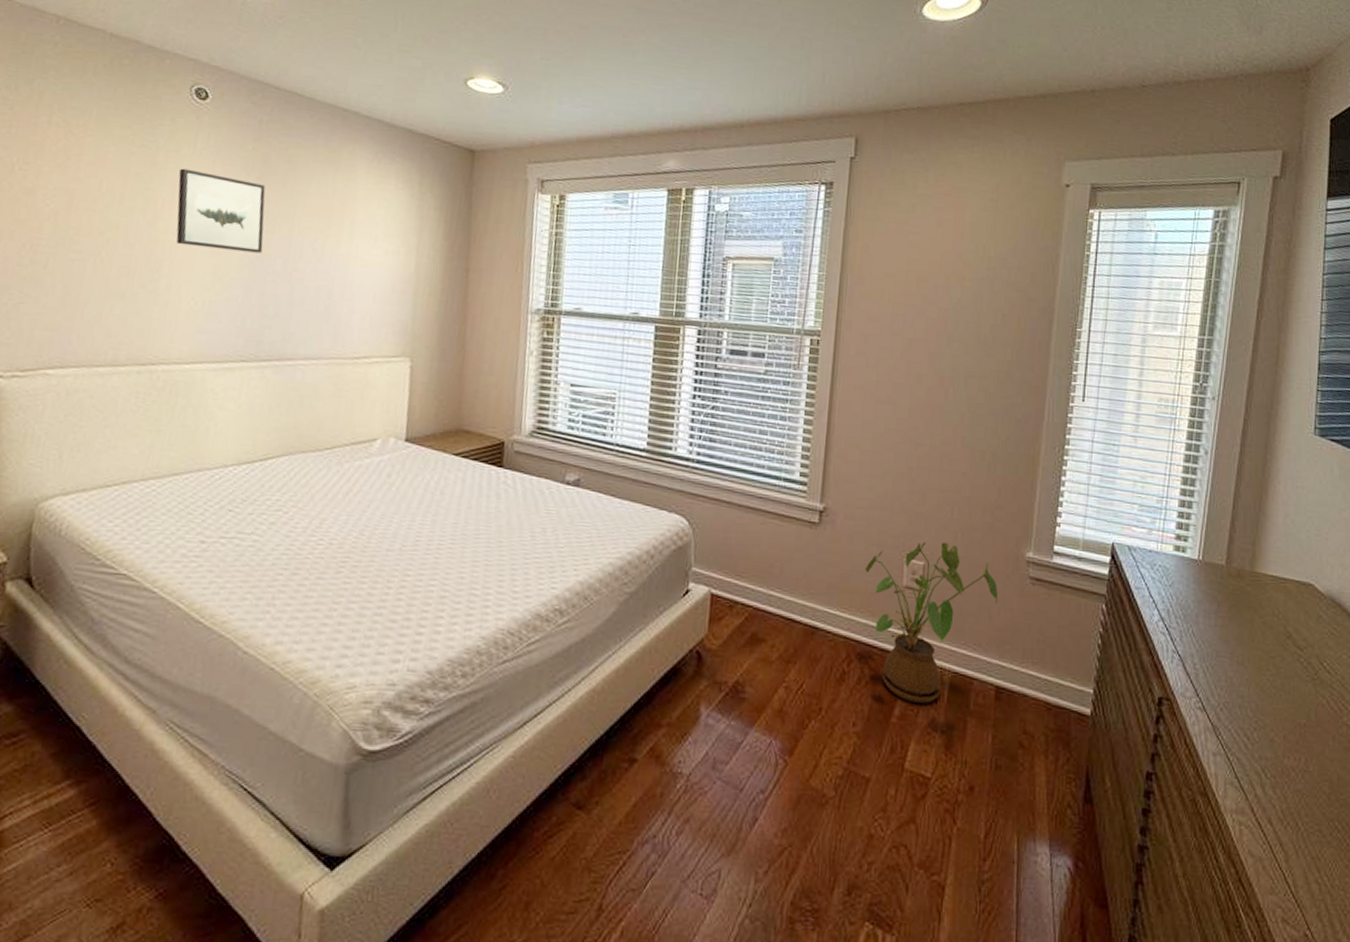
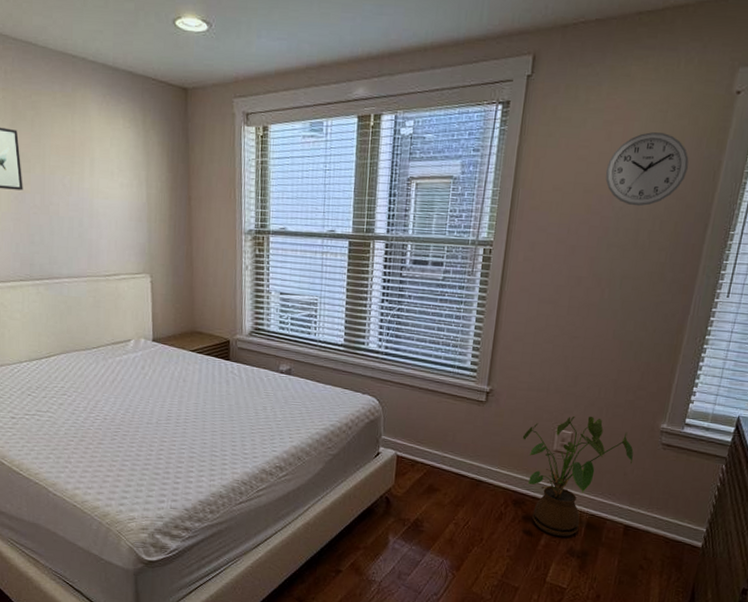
wall clock: none [939,221,1026,298] -> present [605,132,689,207]

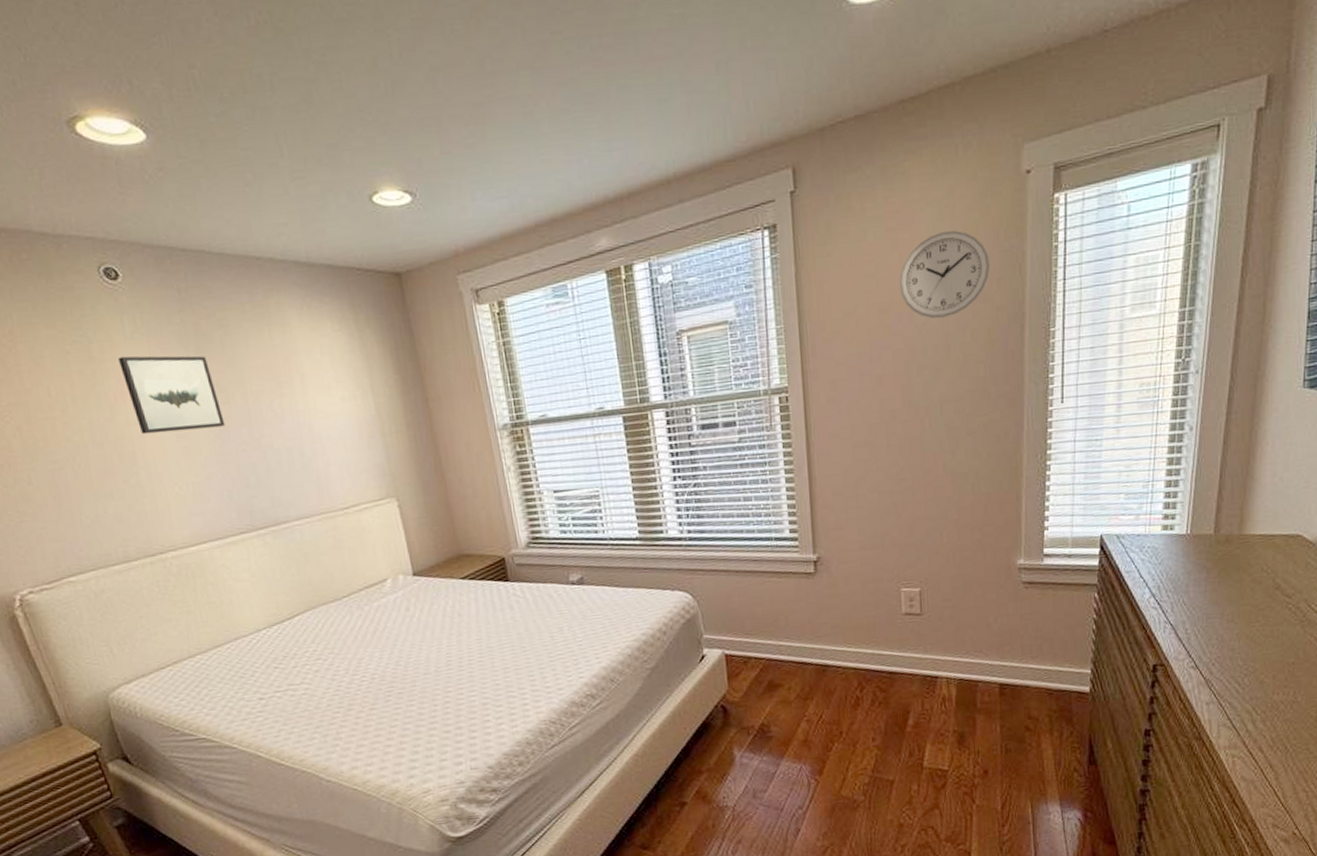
house plant: present [522,416,634,537] -> none [864,566,995,712]

